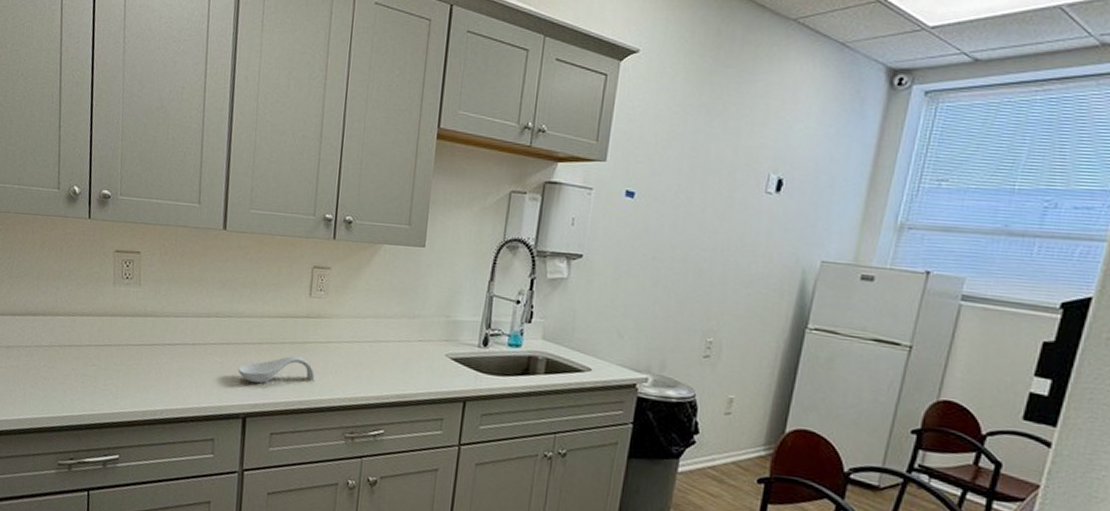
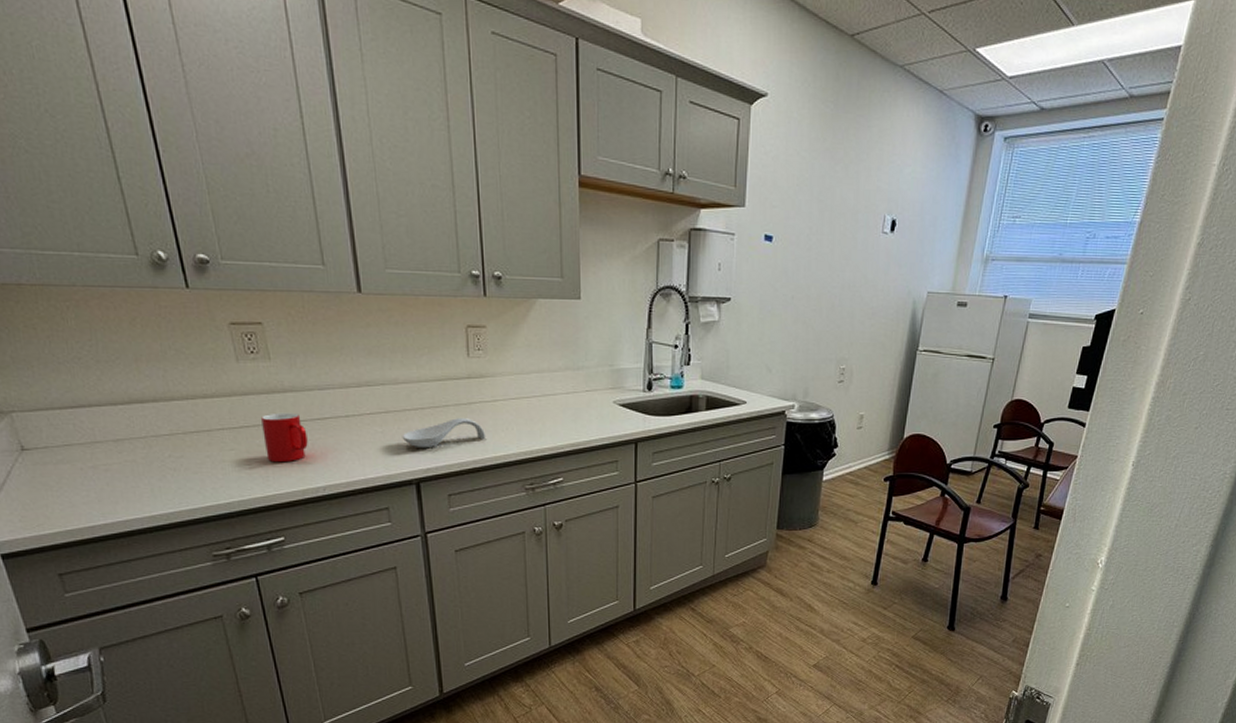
cup: none [120,335,157,383] -> present [261,412,308,463]

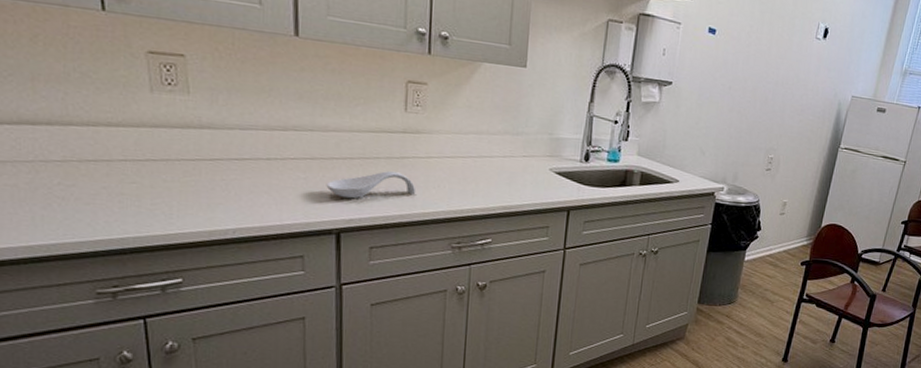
cup: present [261,412,308,463] -> none [171,148,222,201]

